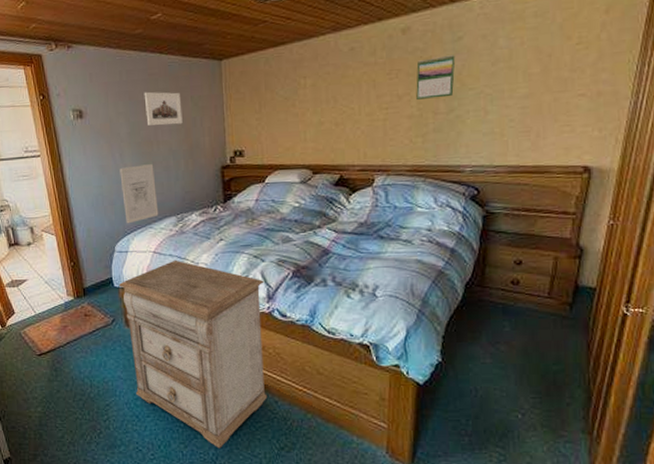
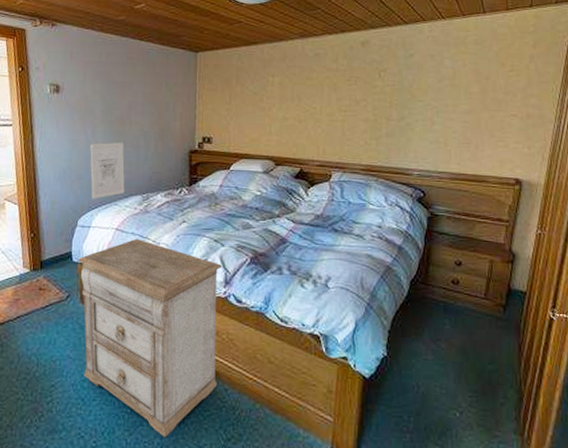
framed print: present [144,91,183,126] -> none [121,74,157,108]
calendar: present [416,55,456,100] -> none [372,69,407,106]

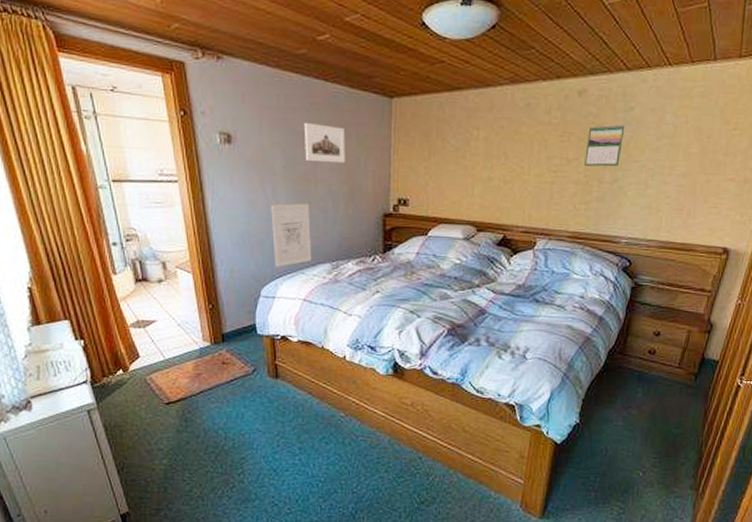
nightstand: present [77,238,223,438] -> none [262,309,419,503]
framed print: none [121,74,157,108] -> present [304,122,346,164]
calendar: none [372,69,407,106] -> present [584,124,625,167]

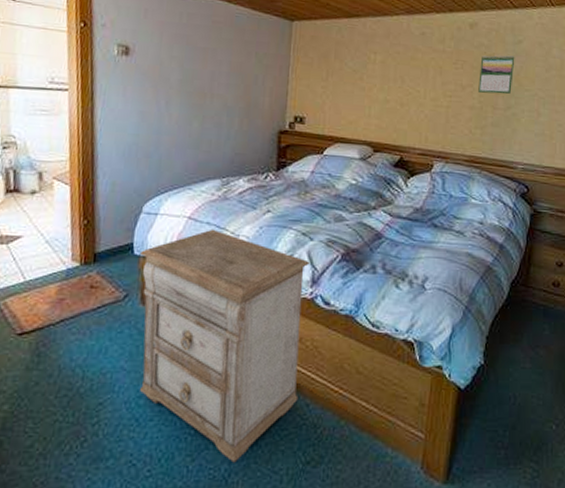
nightstand: none [262,309,419,503] -> present [139,229,311,463]
wall art: present [271,203,312,267] -> none [161,117,204,182]
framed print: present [304,122,346,164] -> none [203,39,245,80]

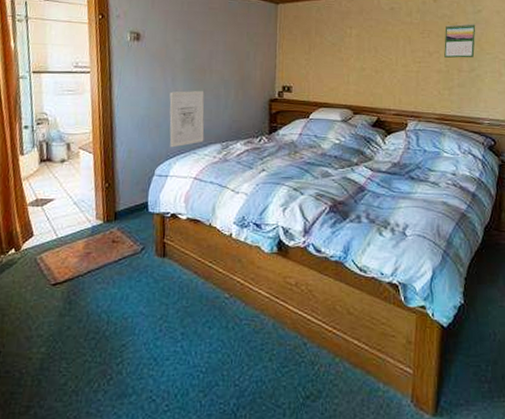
nightstand: present [139,229,311,463] -> none [153,187,302,398]
wall art: none [161,117,204,182] -> present [169,90,205,148]

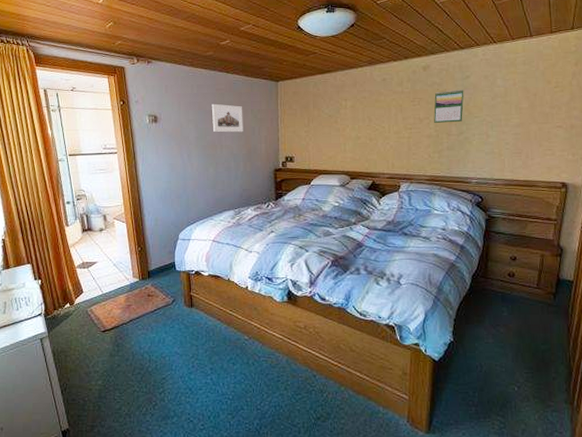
wall art: present [169,90,205,148] -> none [187,164,219,215]
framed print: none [202,23,238,57] -> present [211,103,243,133]

